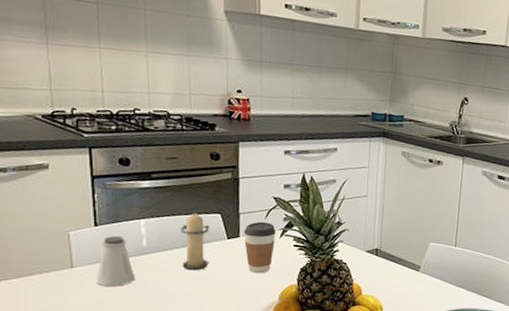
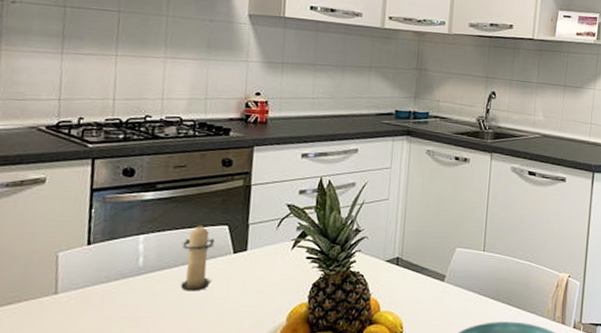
saltshaker: present [96,236,136,286] -> none [81,255,127,314]
coffee cup: present [243,221,276,274] -> none [252,232,288,292]

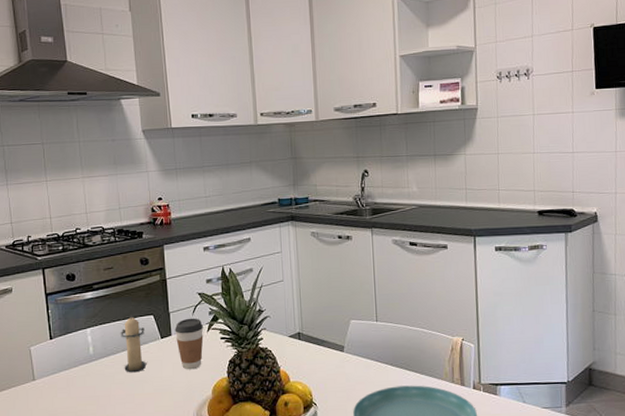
coffee cup: none [252,232,288,292] -> present [174,318,204,370]

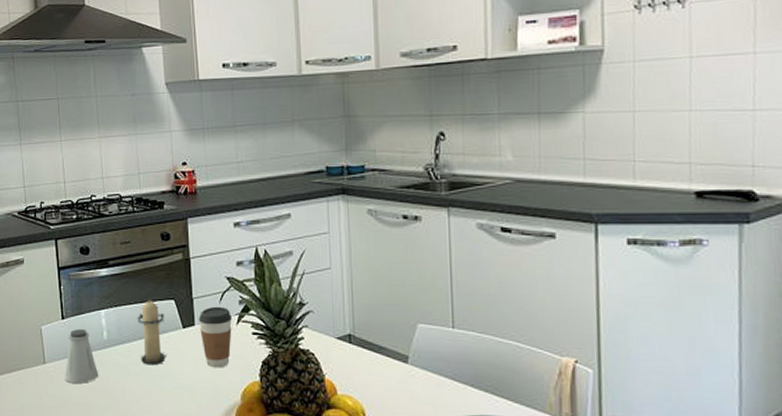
saltshaker: none [53,347,86,395] -> present [65,329,99,383]

